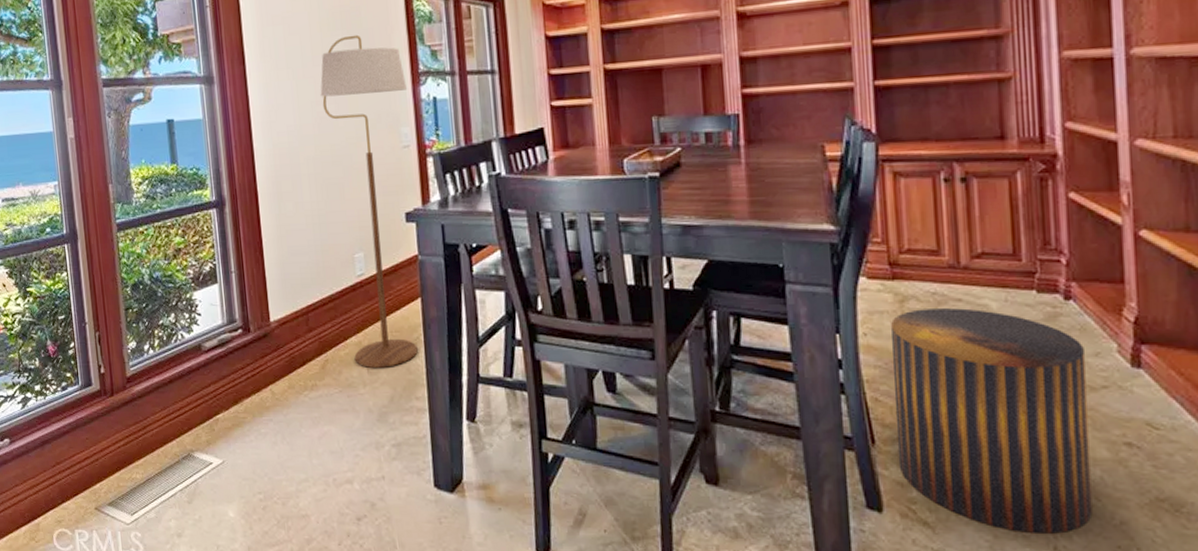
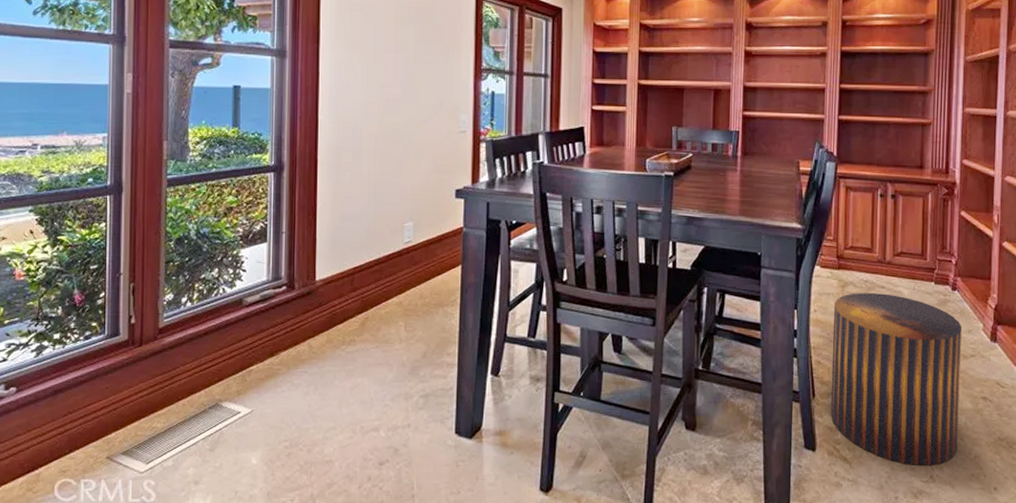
floor lamp: present [320,34,418,368] -> none [389,29,470,326]

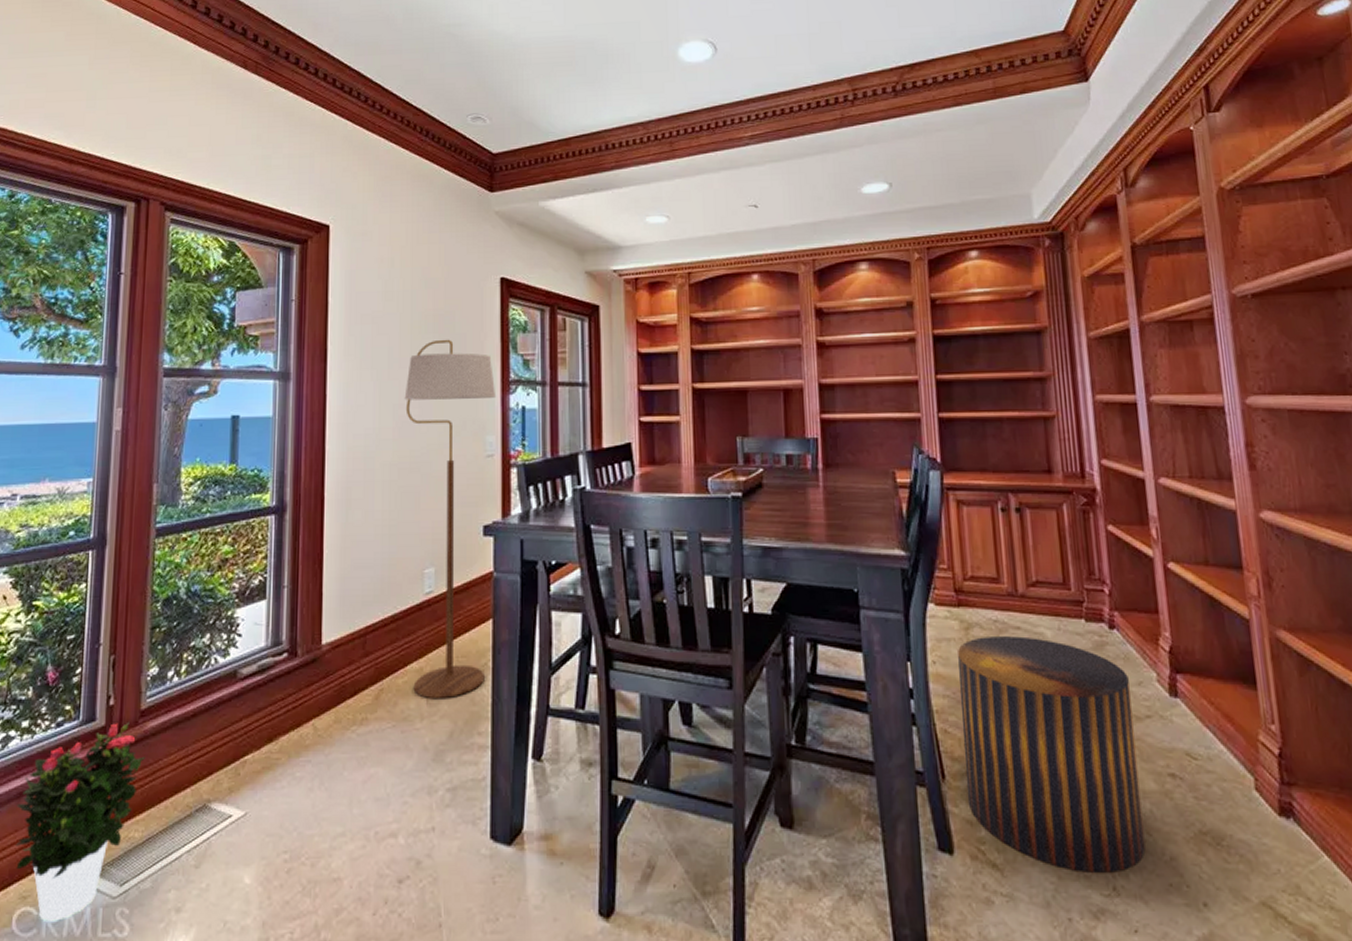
potted flower: none [52,337,164,490] -> present [15,721,145,921]
floor lamp: none [389,29,470,326] -> present [404,339,497,698]

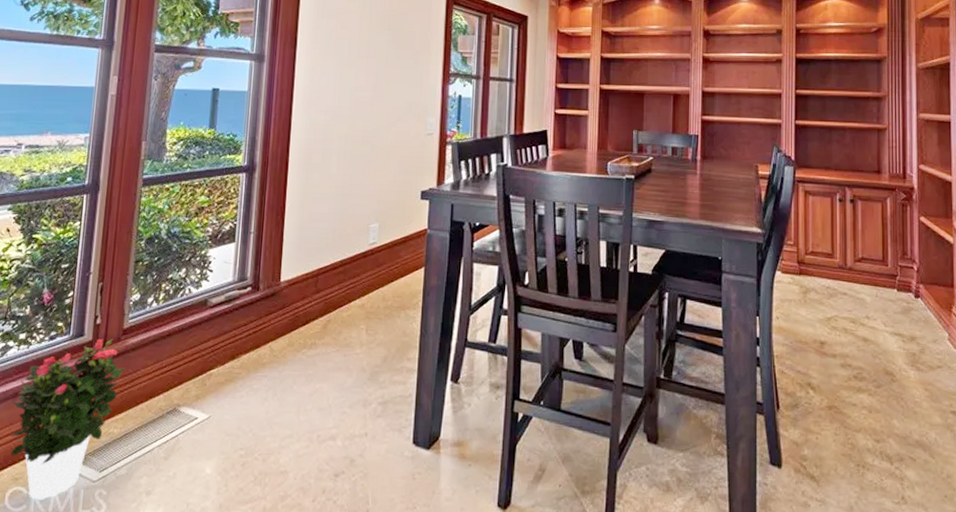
floor lamp: present [404,339,497,698] -> none [355,35,438,330]
stool: present [958,636,1146,873] -> none [795,299,929,486]

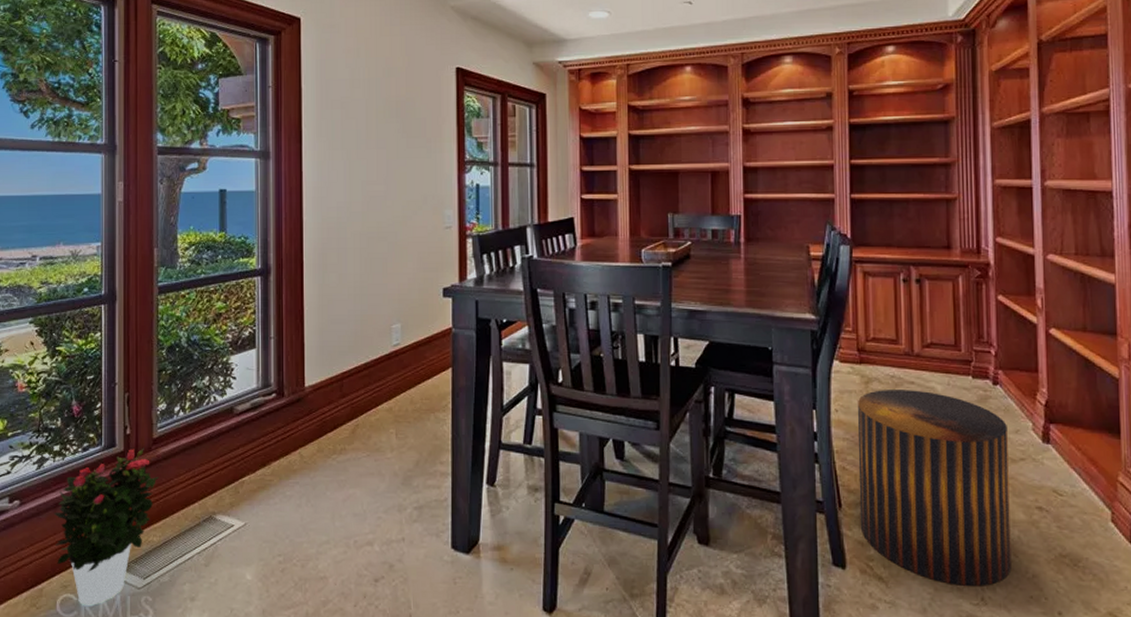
stool: none [795,299,929,486] -> present [857,390,1012,586]

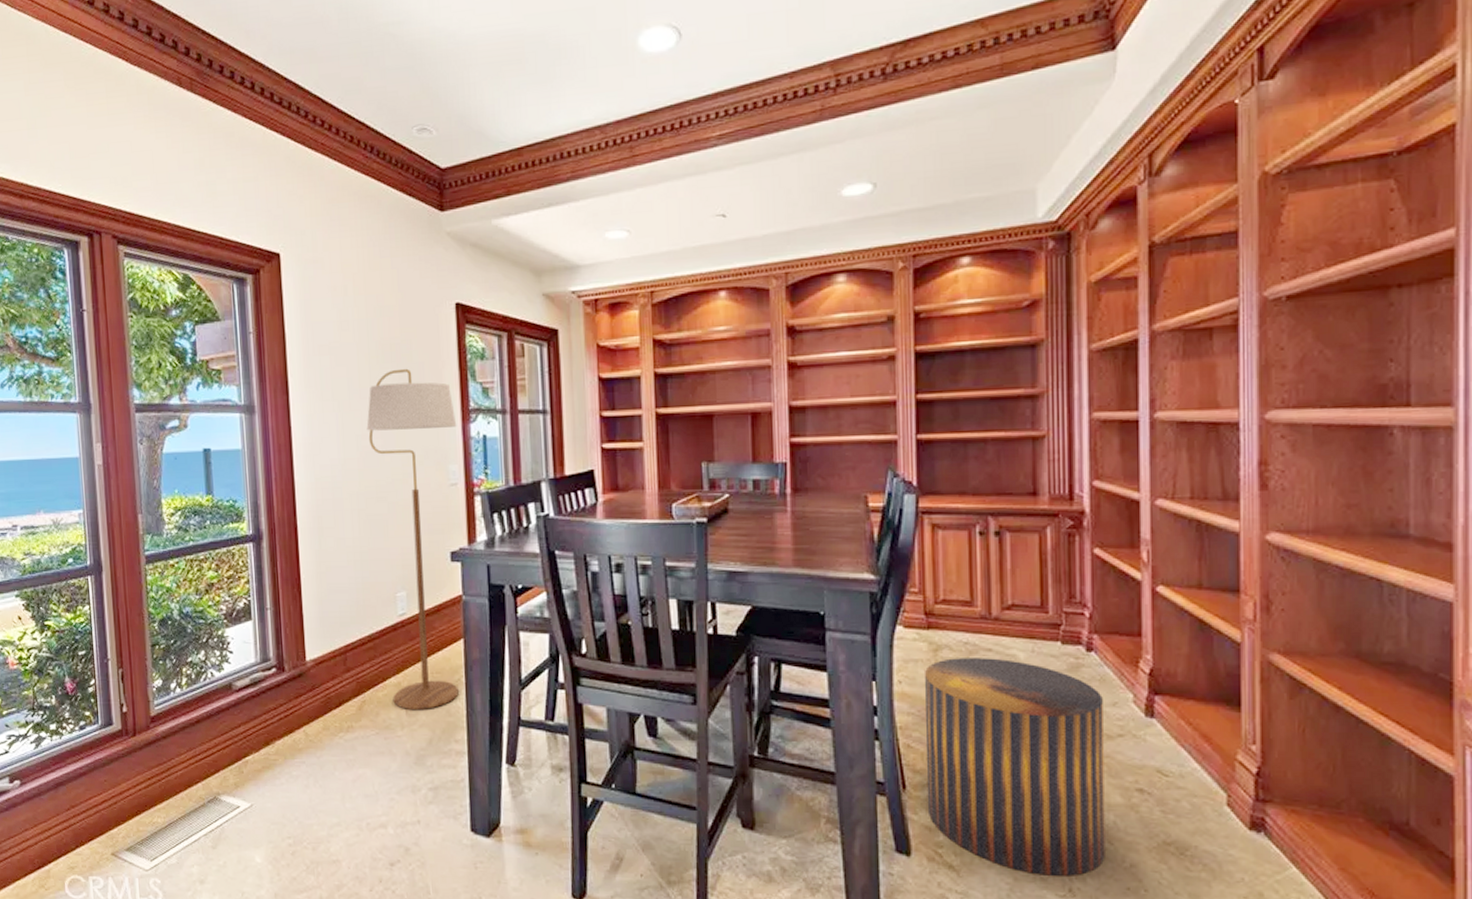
potted flower: present [53,448,159,606] -> none [55,726,159,887]
floor lamp: none [371,123,454,433] -> present [366,368,459,709]

